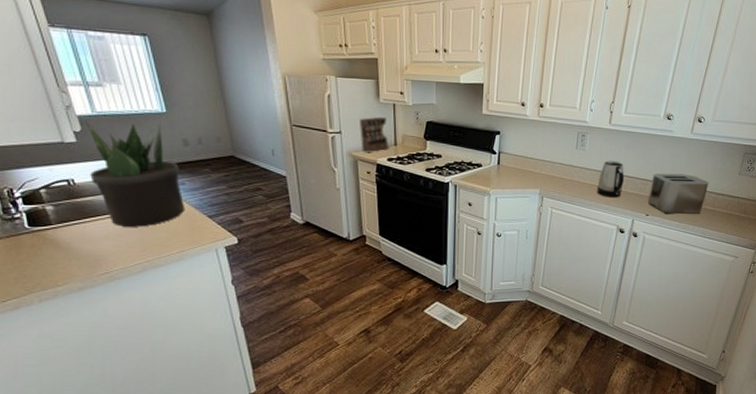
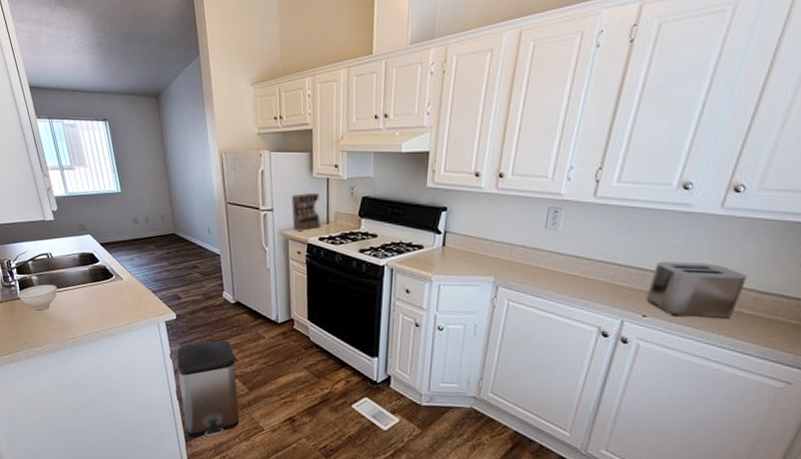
bowl: none [24,214,83,245] -> present [17,284,57,311]
planter: present [85,121,185,227] -> none [60,201,134,298]
pedal bin: none [240,261,312,363] -> present [177,340,239,438]
kettle: present [596,160,624,199] -> none [570,243,613,293]

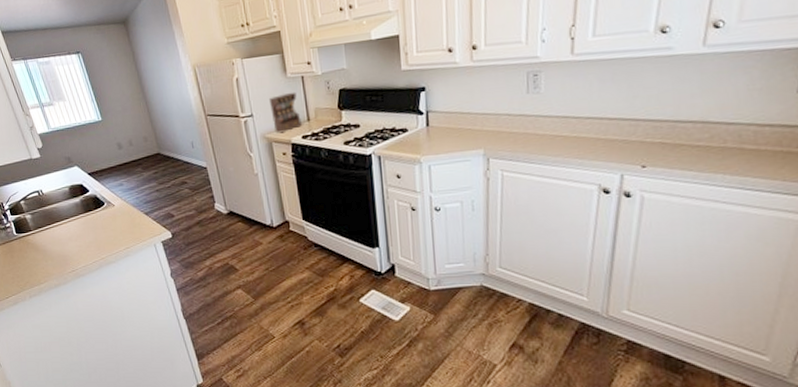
bowl: present [17,284,57,311] -> none [14,221,52,249]
pedal bin: present [177,340,239,438] -> none [177,252,248,355]
toaster: present [646,261,747,320] -> none [642,103,743,163]

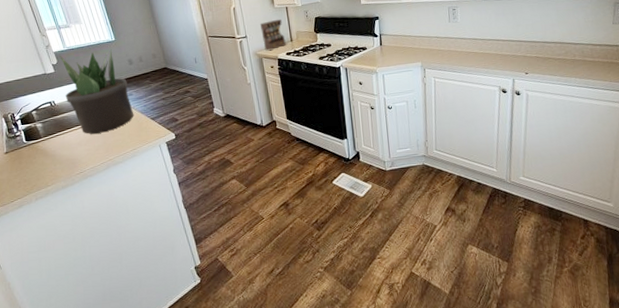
planter: none [44,131,126,229] -> present [59,49,134,134]

